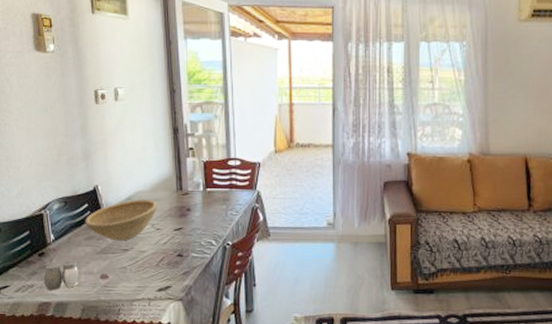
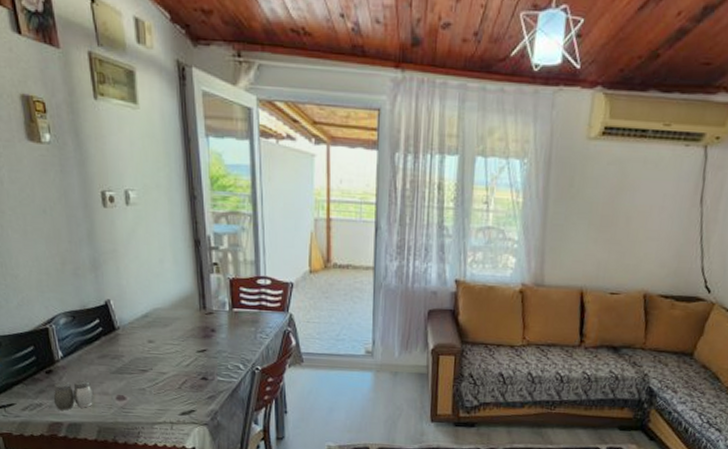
bowl: present [85,199,161,241] -> none [96,317,183,361]

